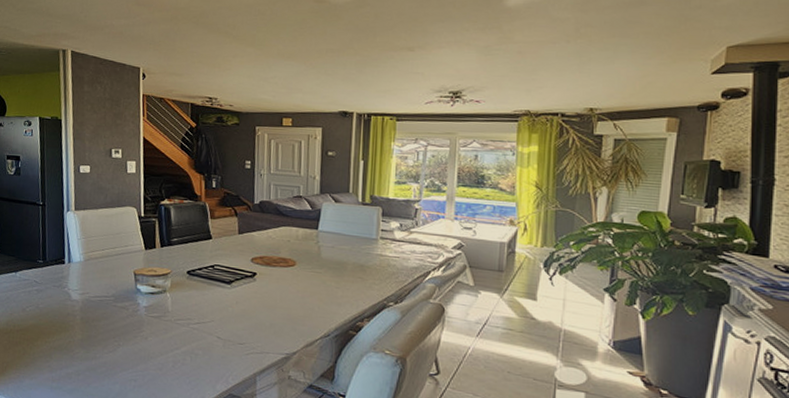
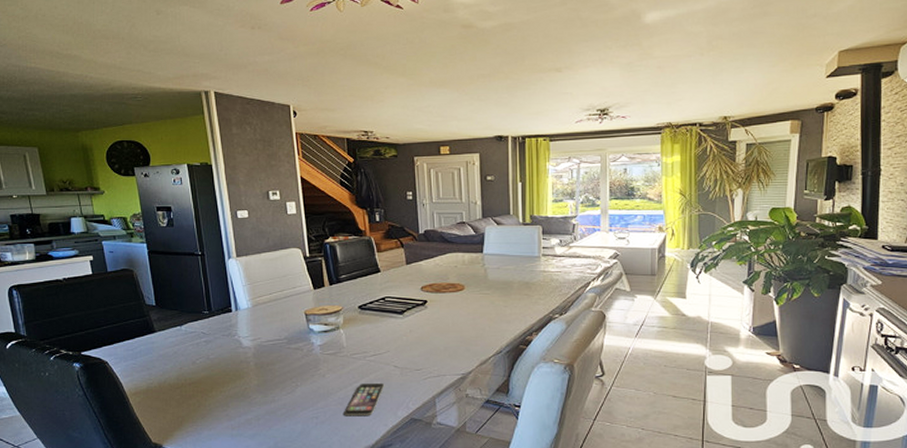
smartphone: none [162,351,206,385] -> present [344,382,385,416]

